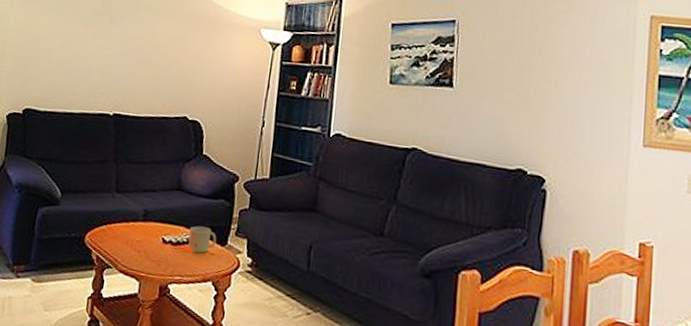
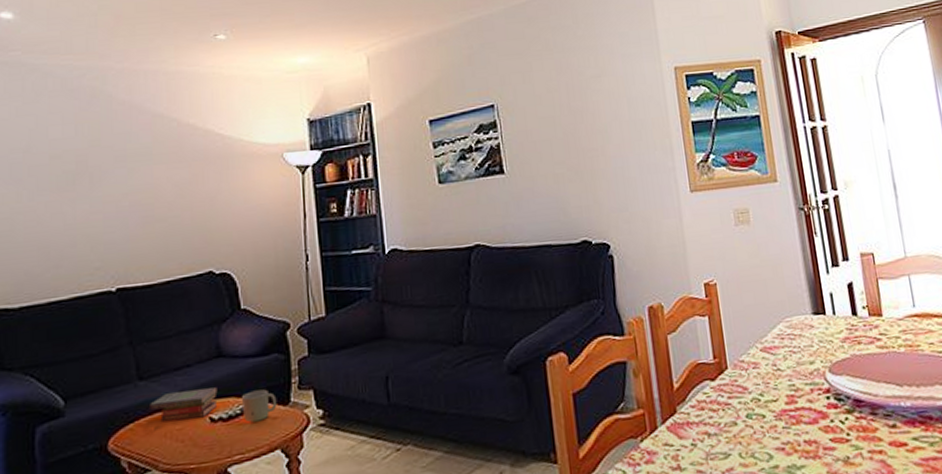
books: none [120,208,173,237] -> present [150,387,218,423]

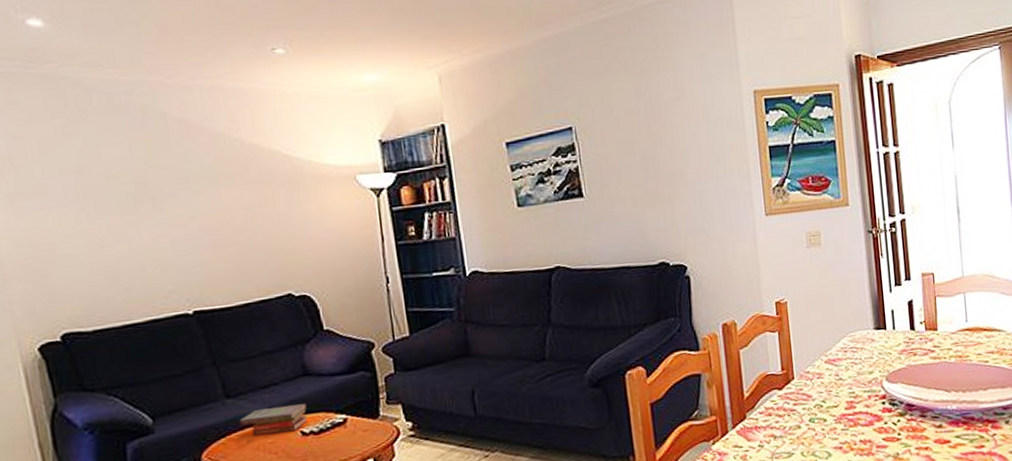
mug: present [241,389,277,423] -> none [330,404,367,435]

